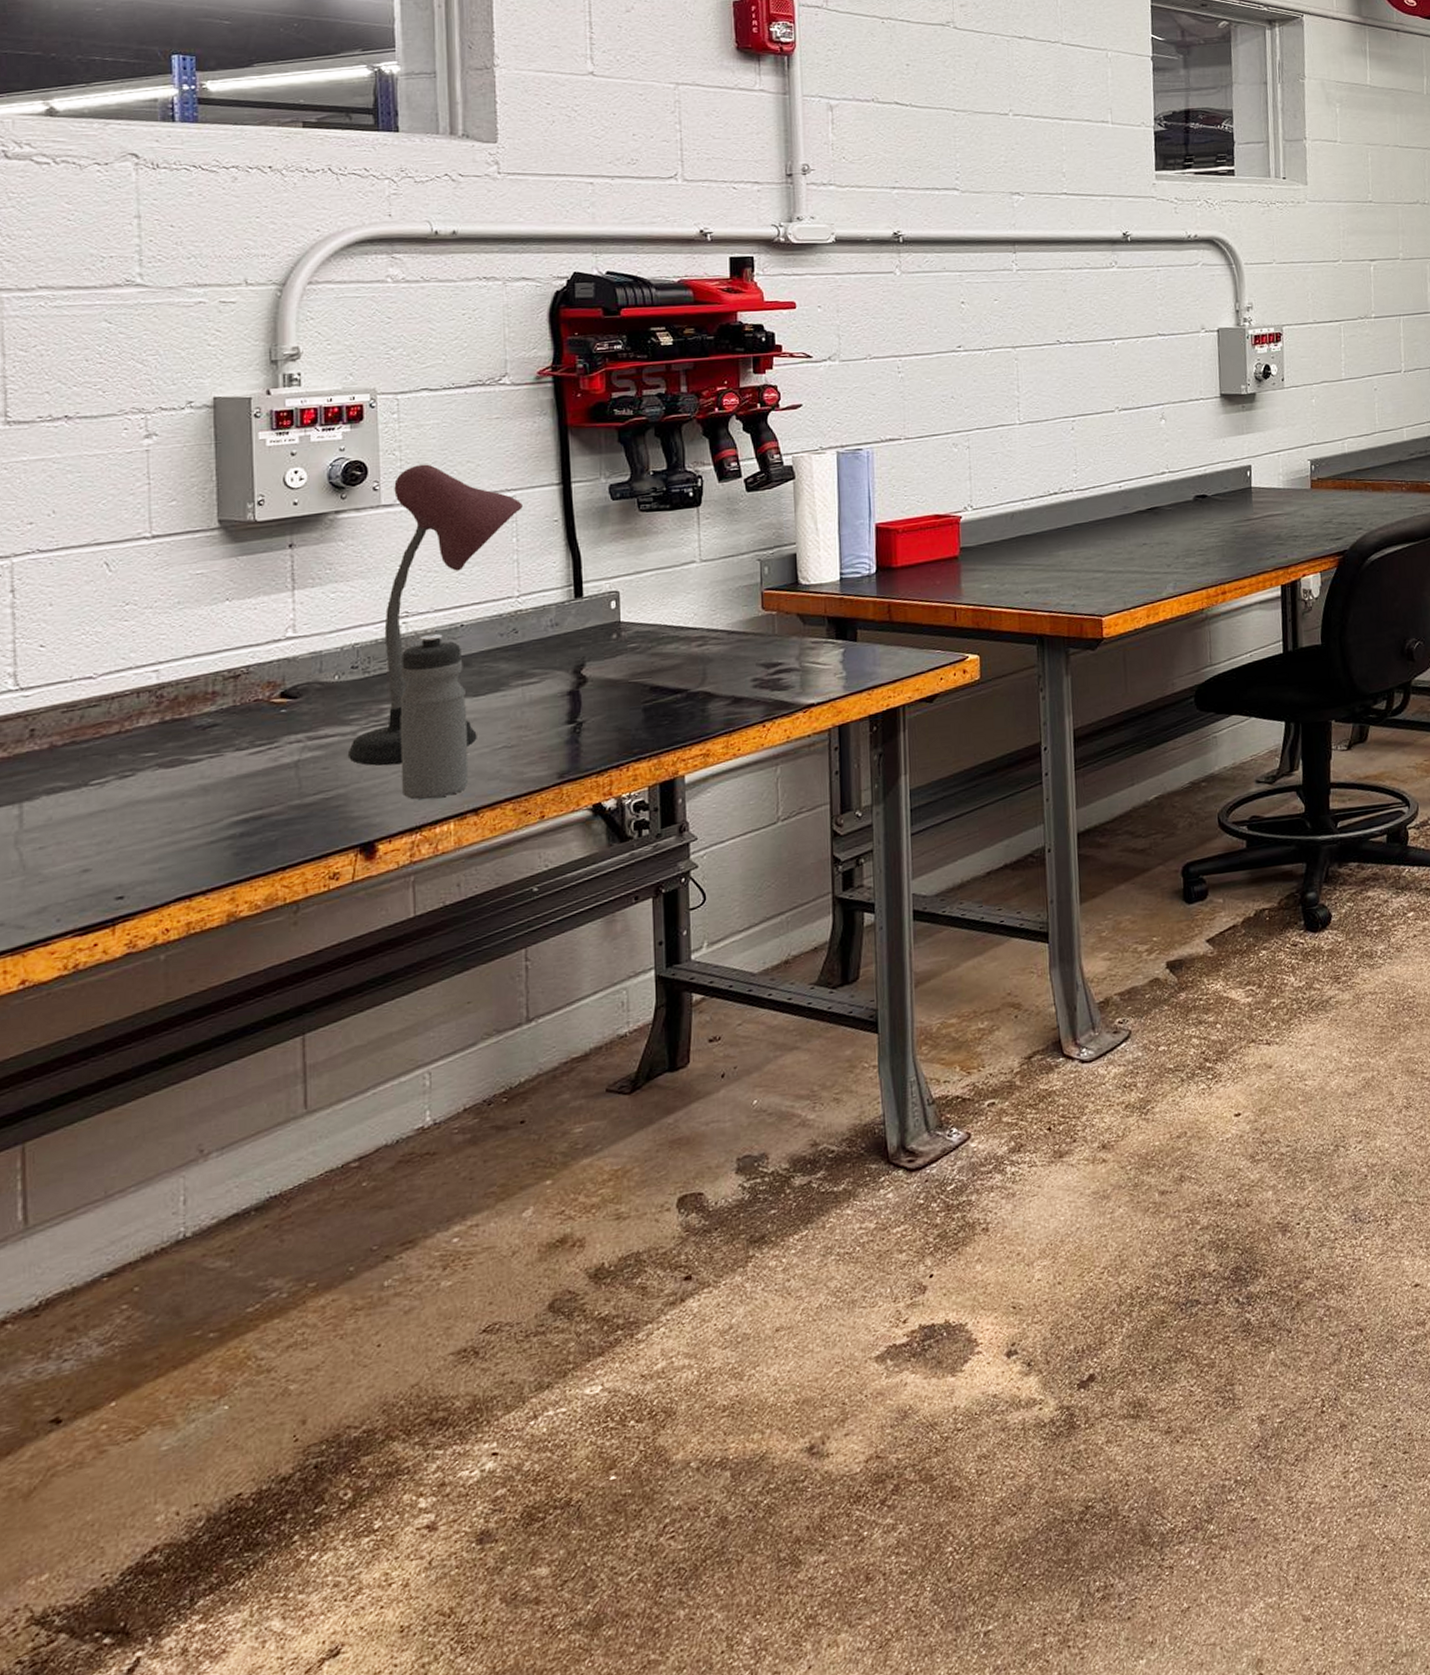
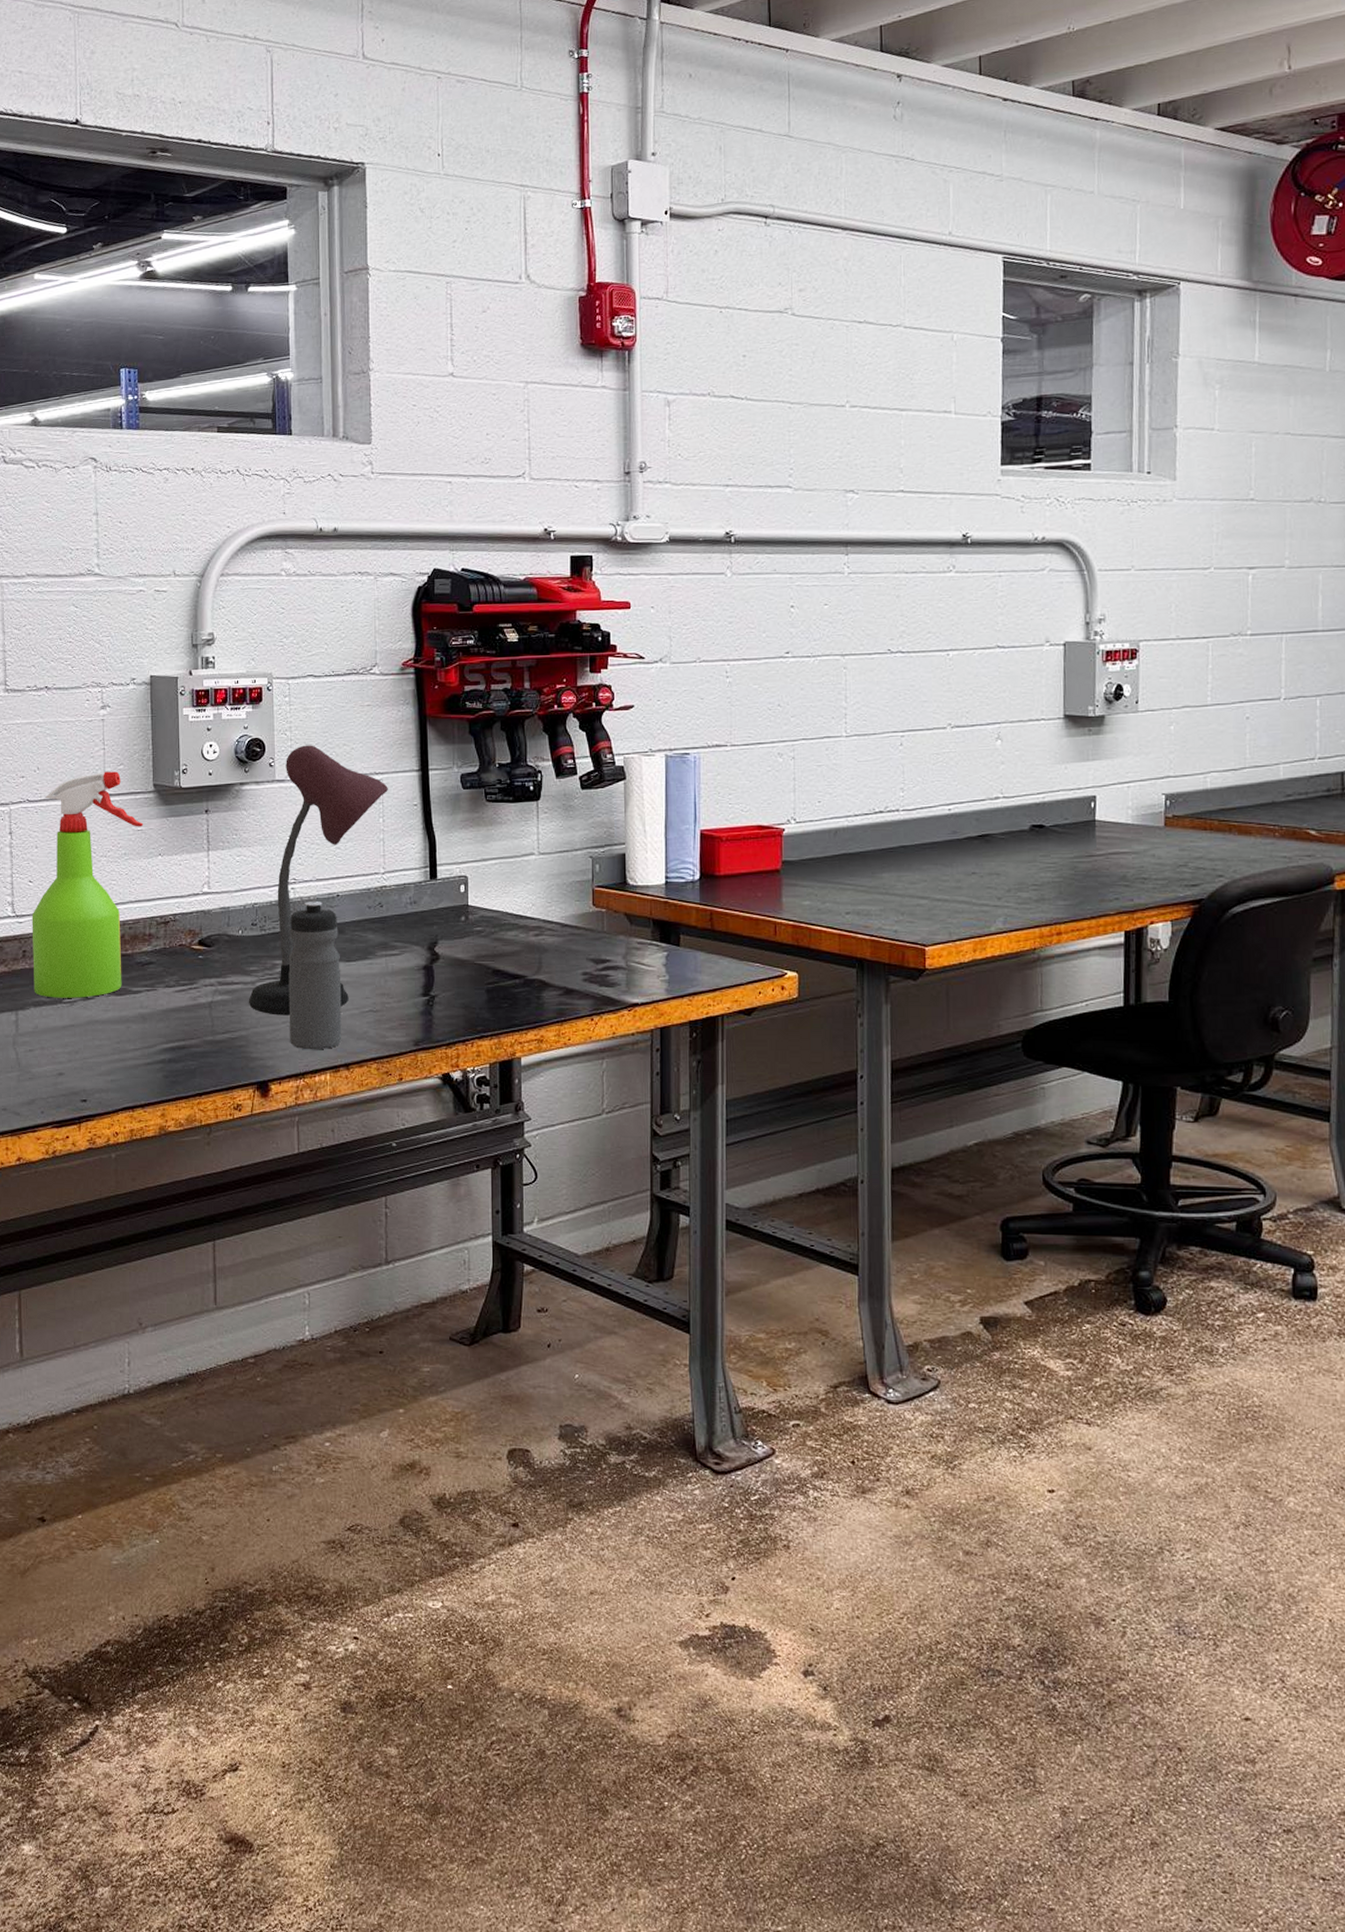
spray bottle: none [43,508,205,782] -> present [32,771,144,998]

